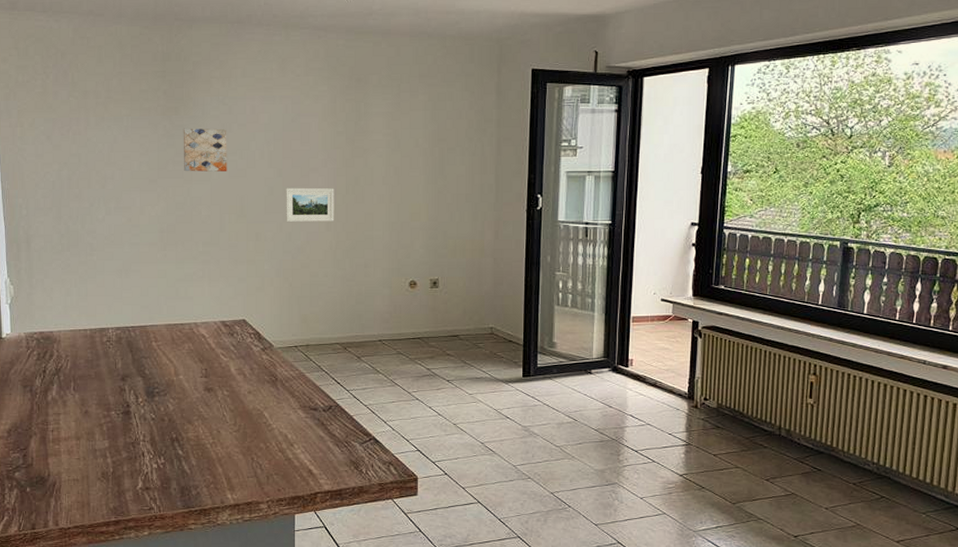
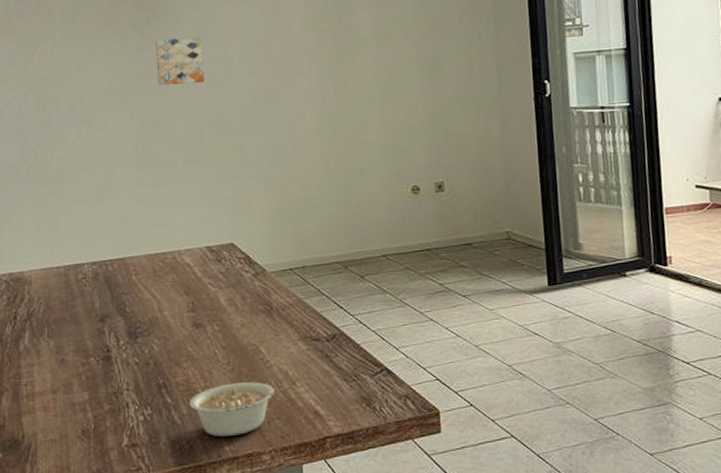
legume: none [198,442,289,486] -> present [189,382,291,436]
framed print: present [286,187,335,222] -> none [269,91,324,131]

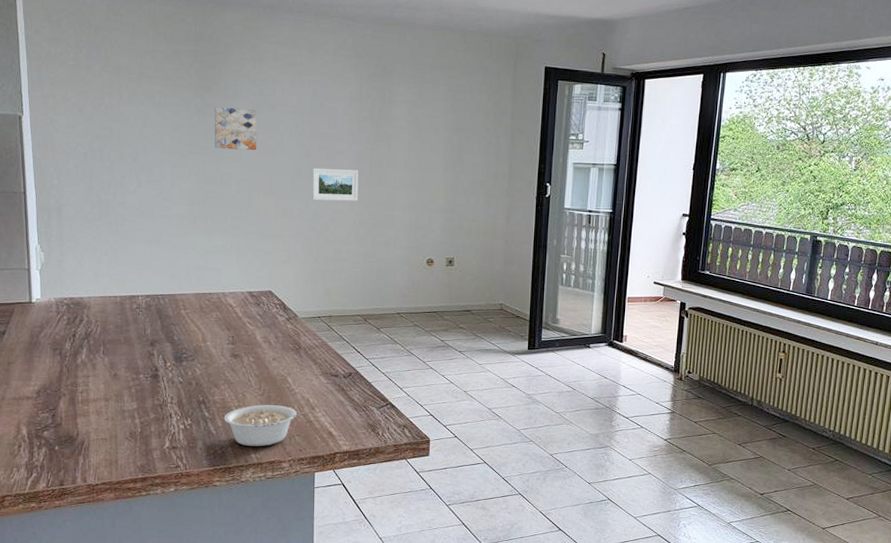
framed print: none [269,91,324,131] -> present [312,168,359,201]

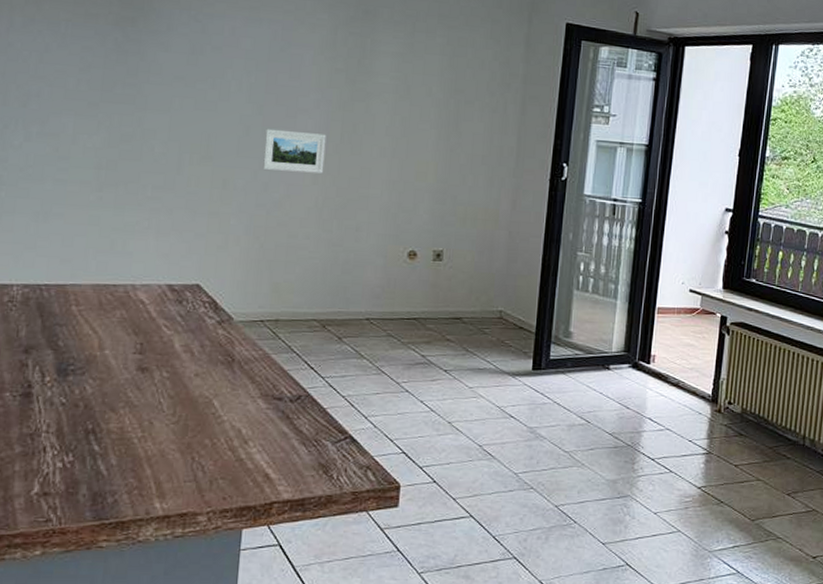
wall art: present [214,106,257,150] -> none [136,44,197,102]
legume: present [224,405,310,446] -> none [120,436,242,493]

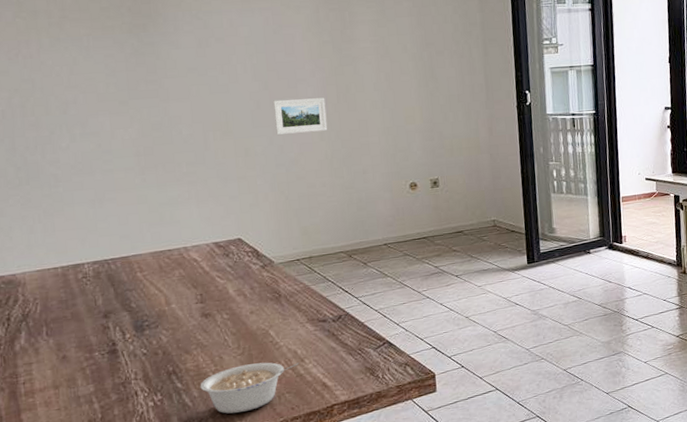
legume: none [120,436,242,493] -> present [200,362,299,414]

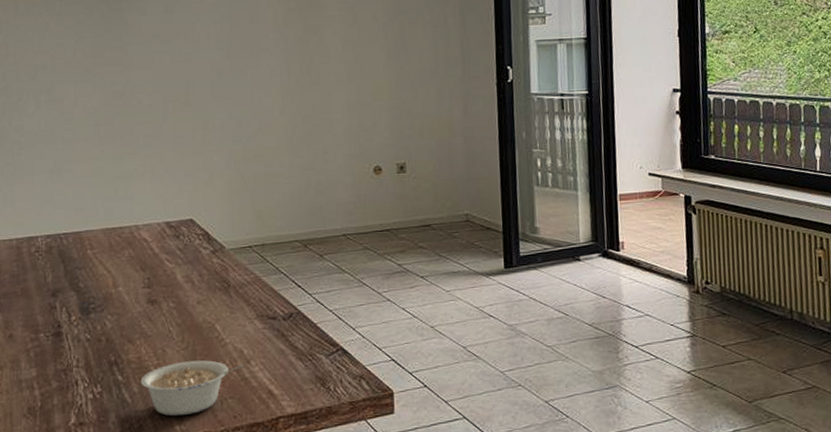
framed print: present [273,97,328,135] -> none [235,69,289,108]

